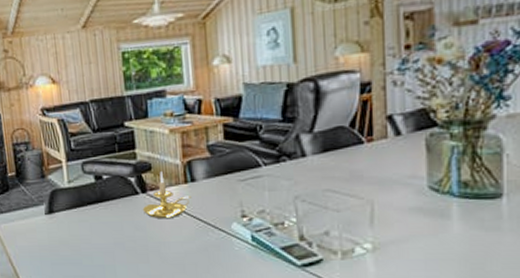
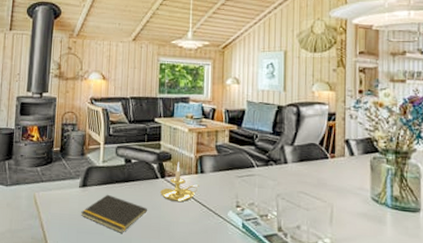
notepad: none [52,218,130,261] -> present [81,194,147,233]

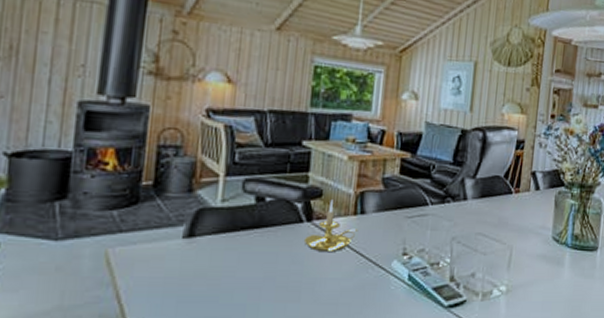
notepad: present [81,194,147,233] -> none [184,246,285,298]

